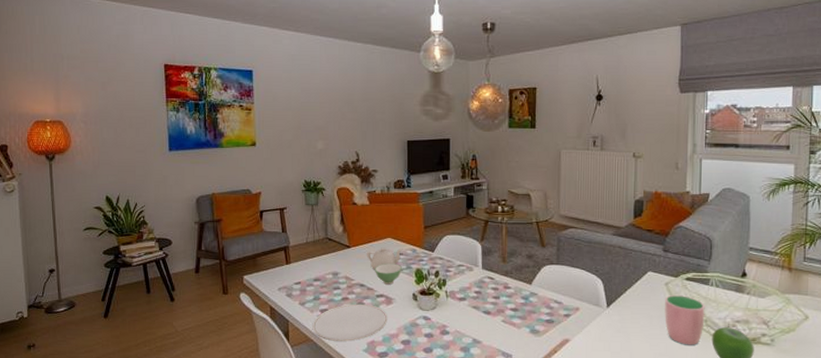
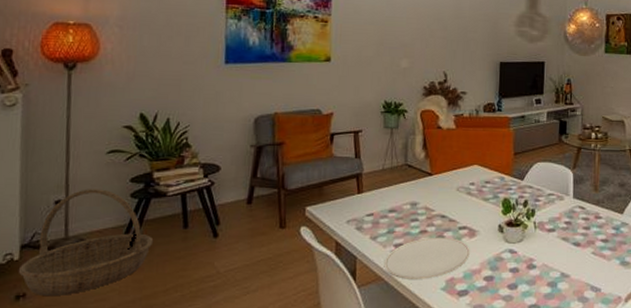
basket: none [27,260,125,346] -> present [18,189,154,295]
teapot: present [367,247,403,269] -> none [450,175,490,199]
bowl: present [374,263,402,285] -> none [457,193,488,216]

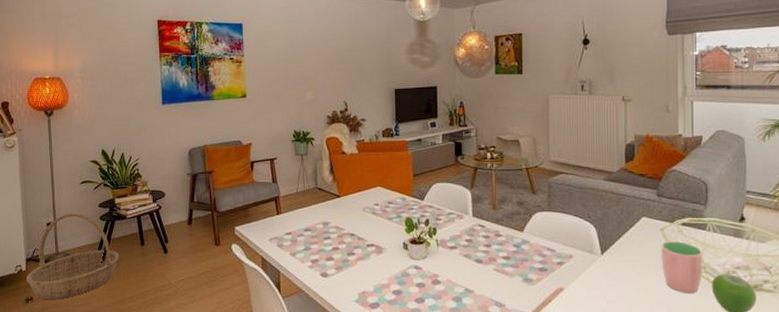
plate: present [384,237,470,279] -> none [303,253,378,292]

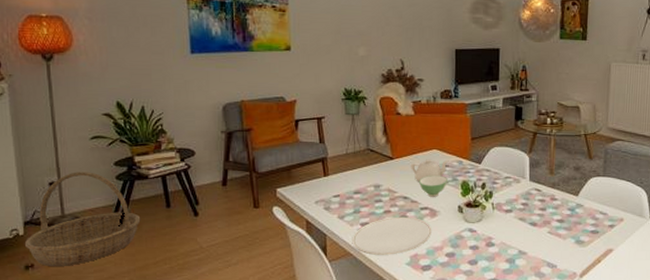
plate: none [303,253,378,292] -> present [352,216,432,255]
teapot: none [357,196,393,218] -> present [411,159,449,181]
bowl: none [364,213,392,234] -> present [418,176,447,197]

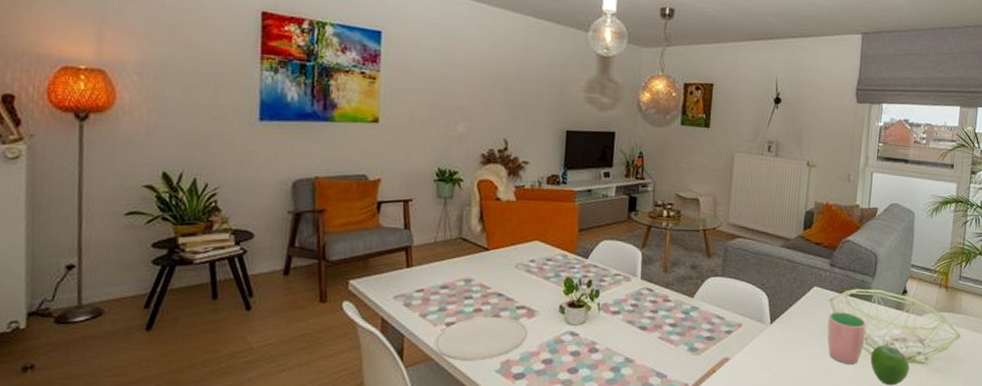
basket: present [24,171,141,266] -> none [24,253,179,368]
teapot: present [411,159,449,181] -> none [508,251,552,276]
bowl: present [418,176,447,197] -> none [515,270,549,295]

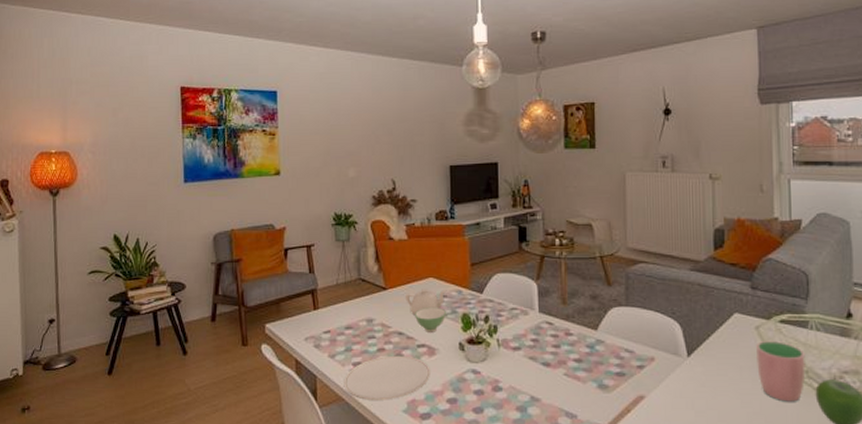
teapot: none [508,251,552,276] -> present [406,289,447,314]
bowl: none [515,270,549,295] -> present [414,308,446,332]

